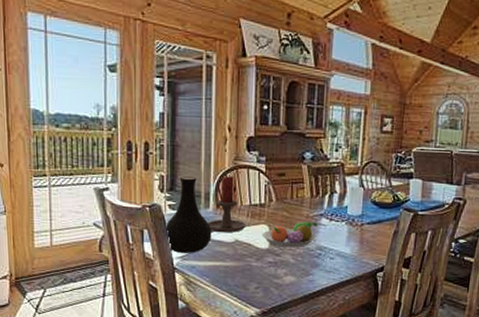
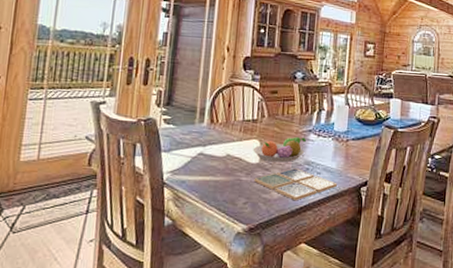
vase: present [164,176,212,253] -> none [158,92,205,168]
candle holder: present [208,176,246,233] -> none [201,92,239,148]
drink coaster: none [264,253,351,286] -> present [254,168,337,201]

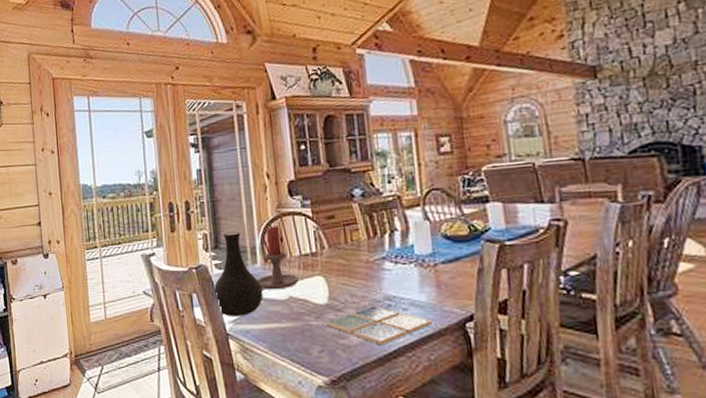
vase: none [158,92,205,168] -> present [213,231,263,316]
candle holder: none [201,92,239,148] -> present [257,225,299,290]
fruit bowl: present [253,137,306,163] -> none [318,267,381,301]

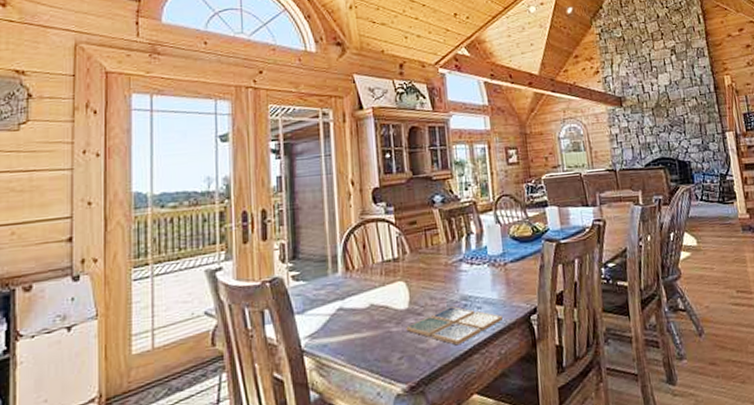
vase: present [213,231,263,316] -> none [288,240,343,331]
candle holder: present [257,225,299,290] -> none [338,232,381,299]

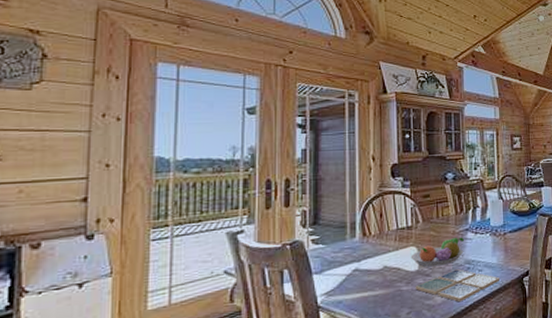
fruit bowl: none [399,269,458,304] -> present [410,237,464,267]

